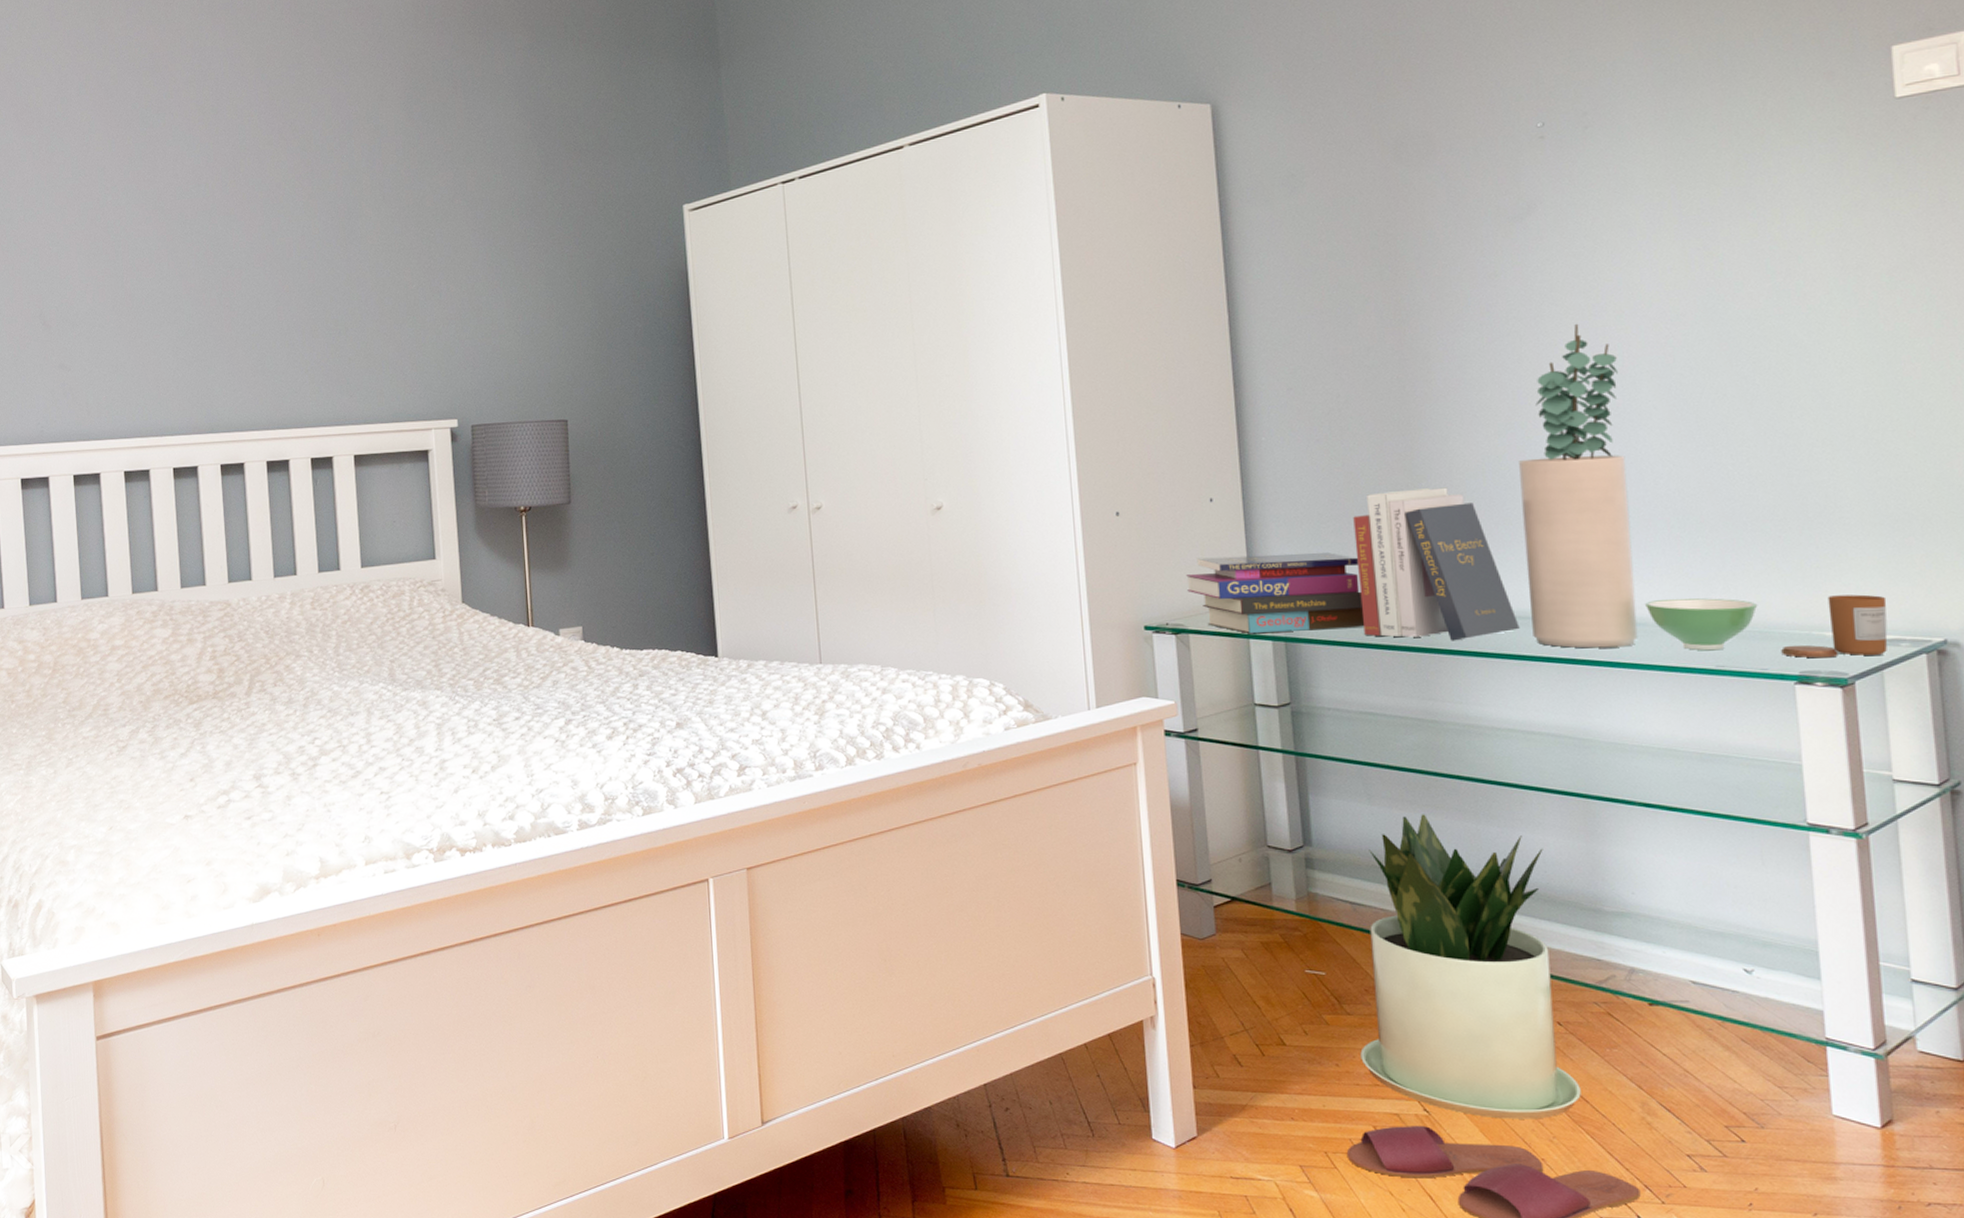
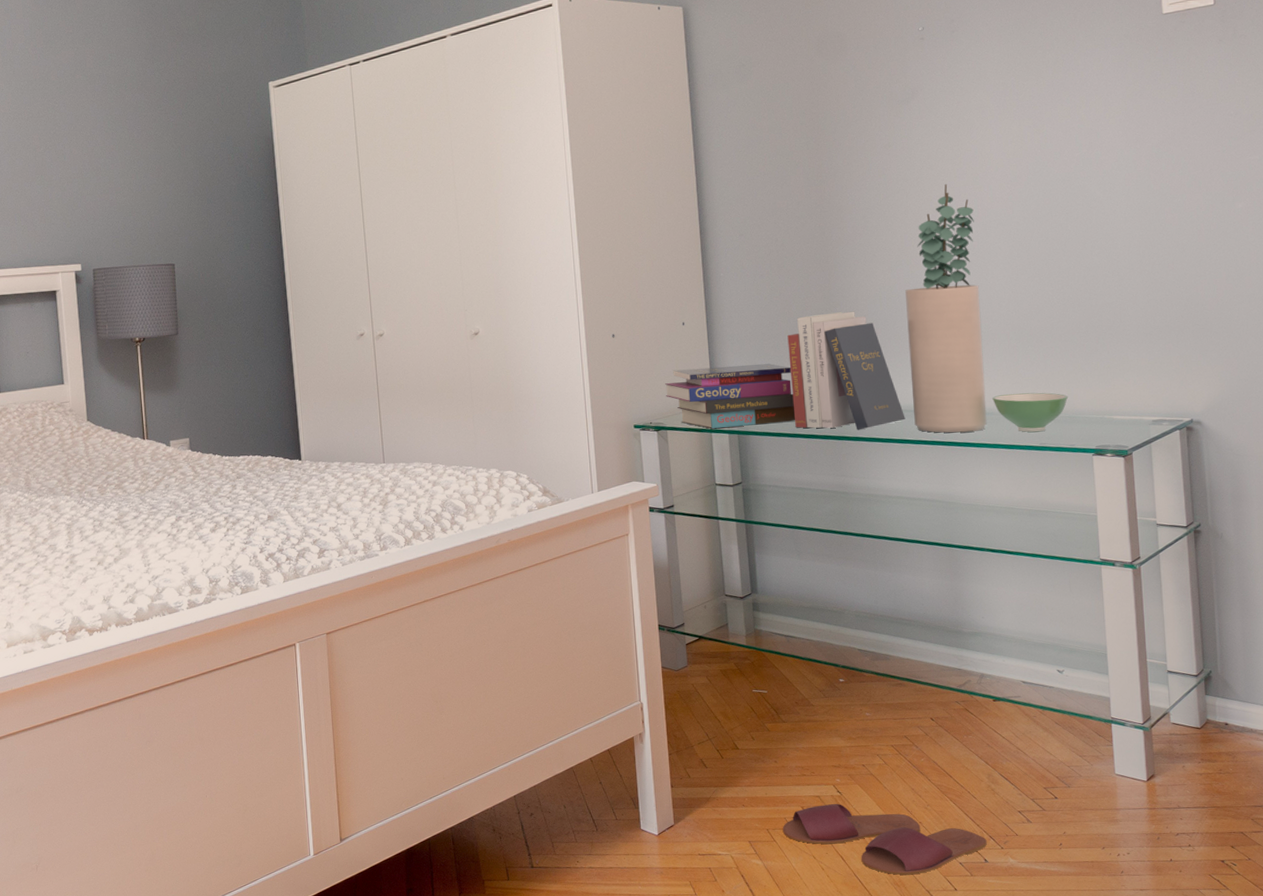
planter: present [1360,814,1581,1119] -> none [792,564,947,794]
candle: present [1781,594,1888,658] -> none [1084,387,1154,436]

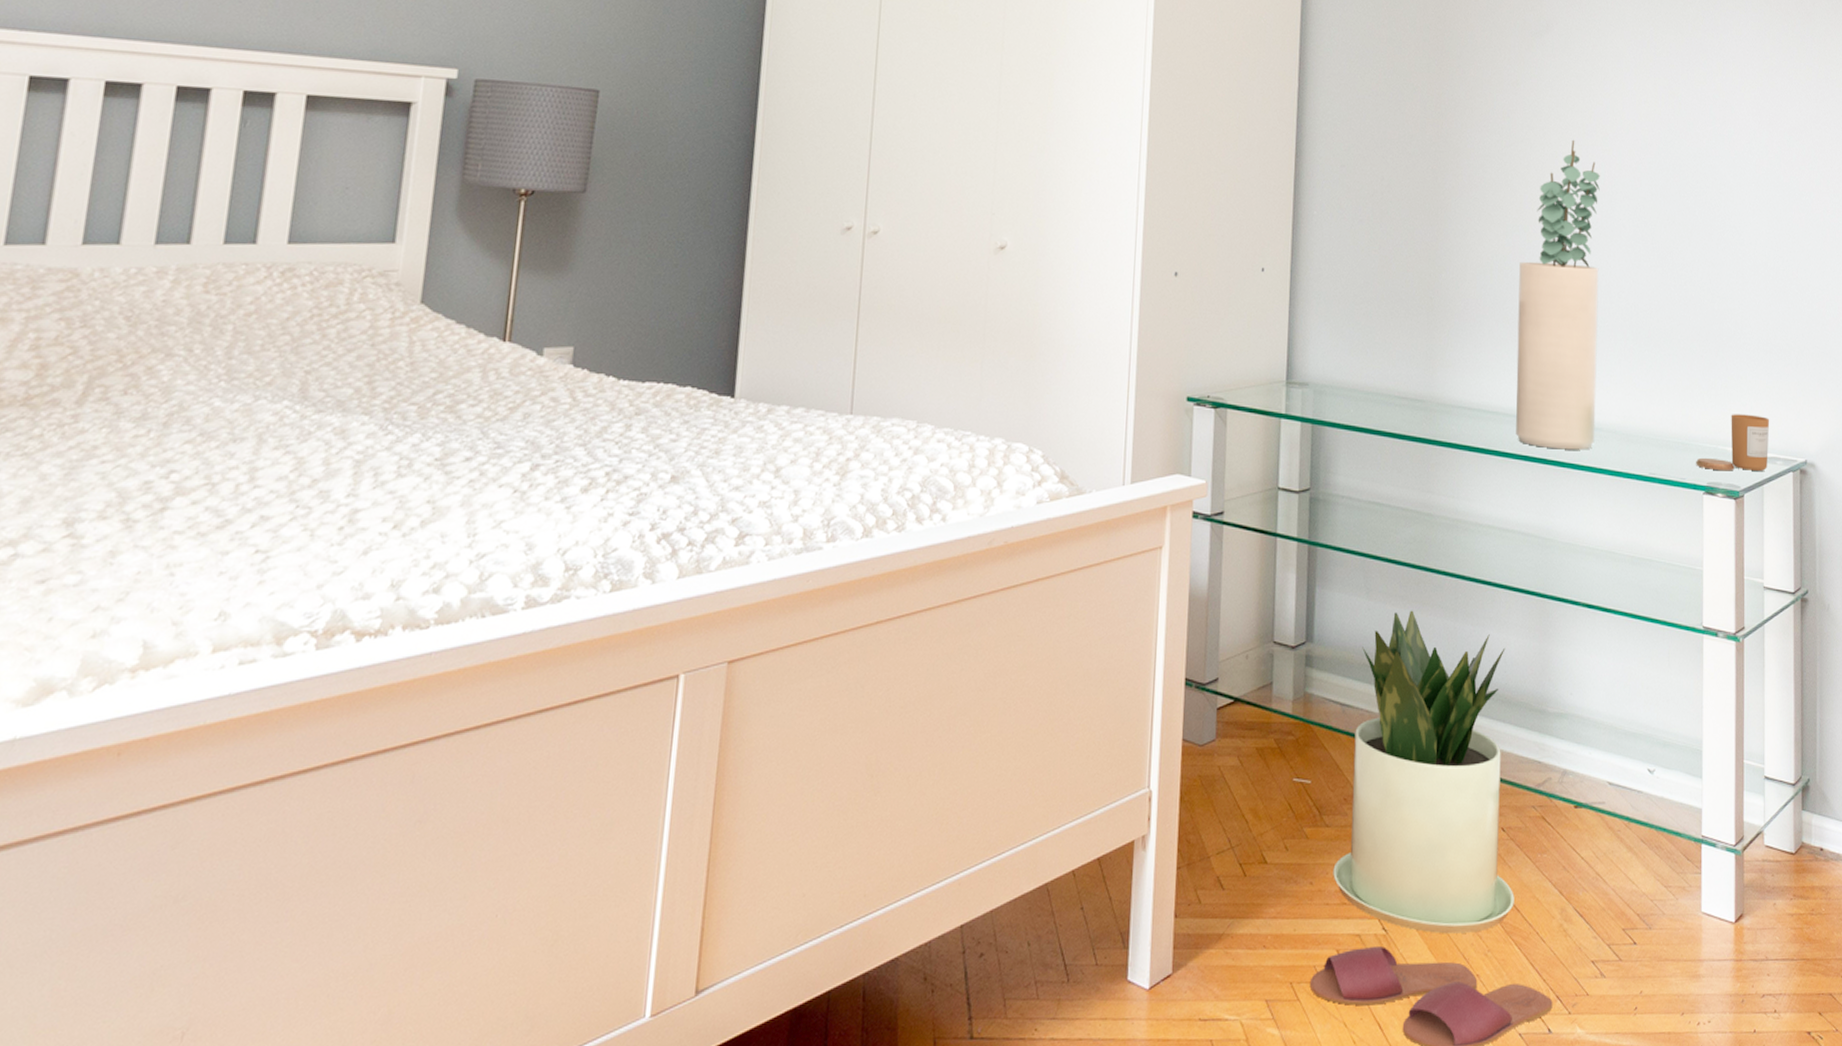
books: present [665,363,796,429] -> none [1231,329,1383,414]
books: present [787,311,906,430] -> none [1380,279,1506,434]
planter: none [792,564,947,794] -> present [1333,610,1514,934]
bowl: present [992,392,1069,433] -> none [1603,407,1683,459]
candle: none [1084,387,1154,436] -> present [1696,414,1770,471]

